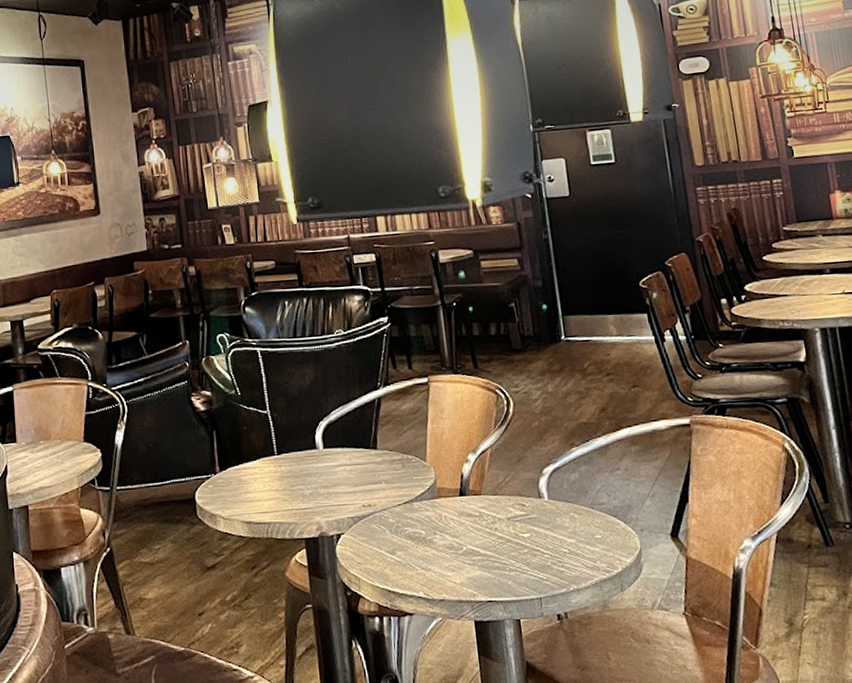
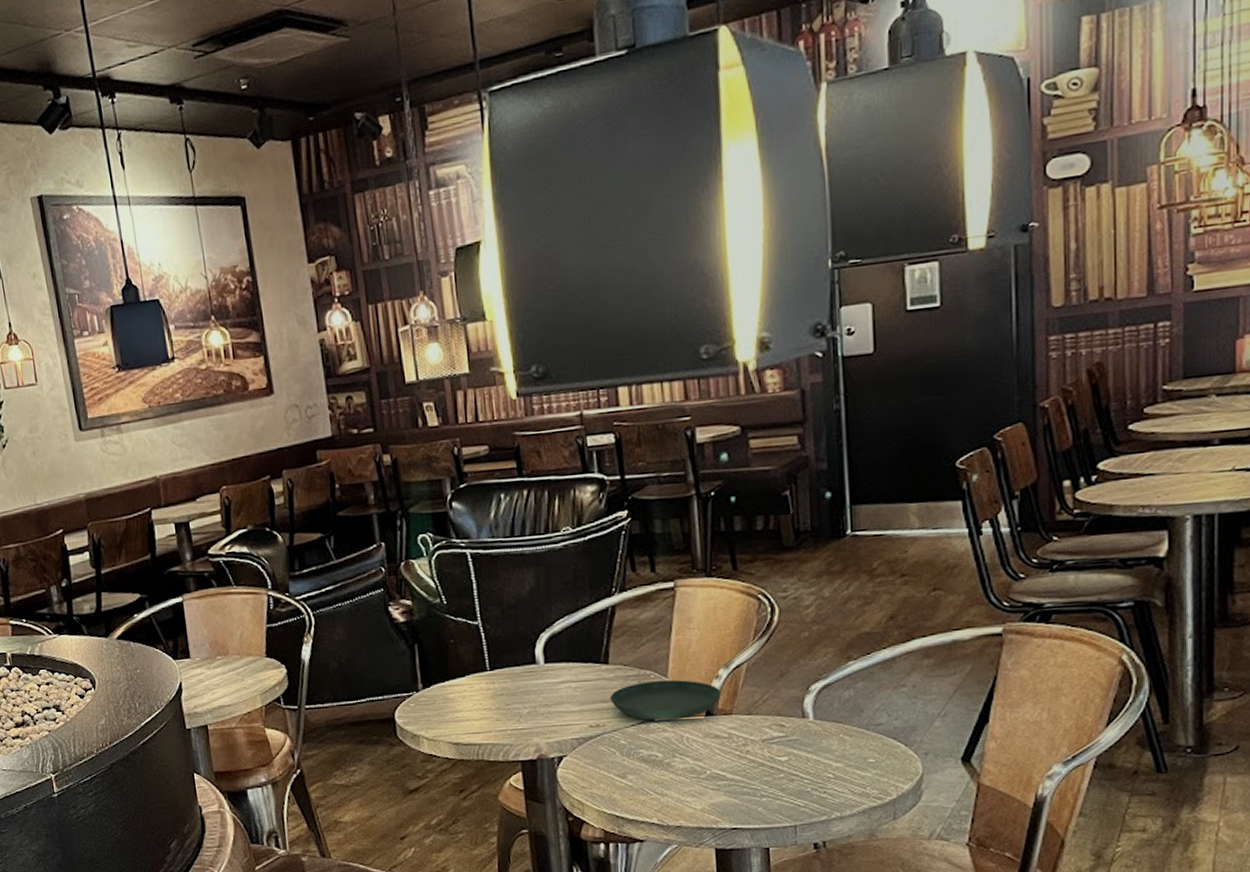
saucer: none [379,463,471,501] -> present [610,679,721,721]

